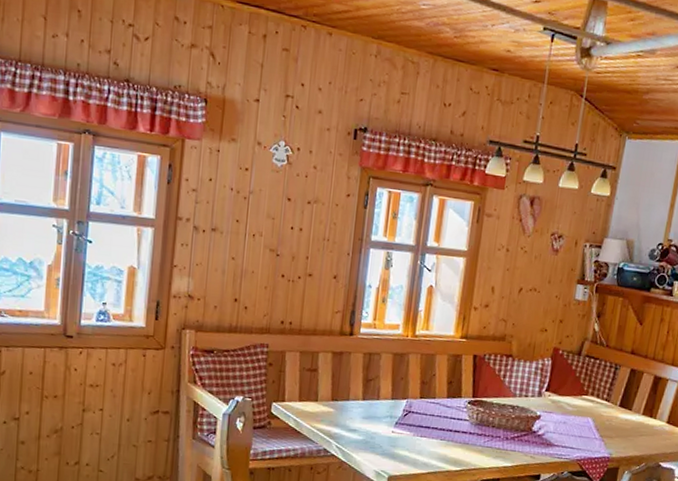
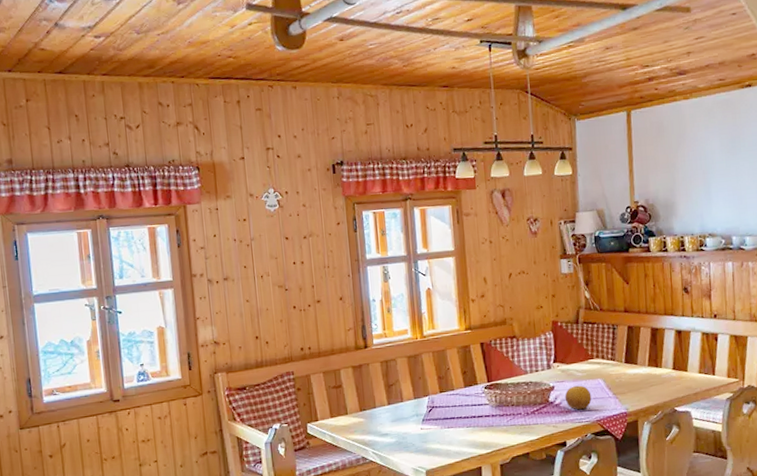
fruit: none [549,419,578,446] -> present [564,385,592,410]

